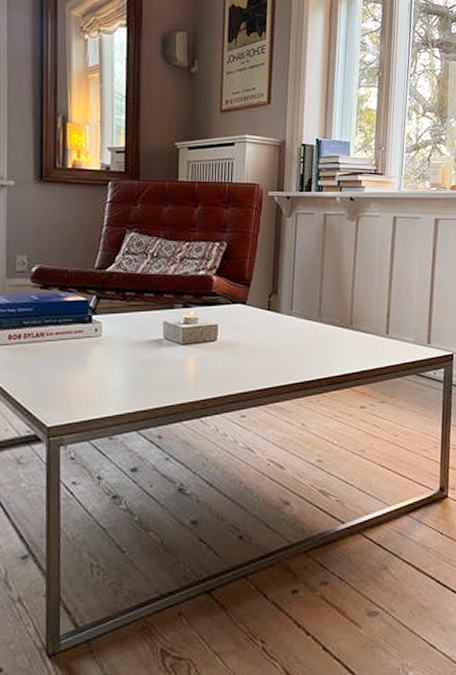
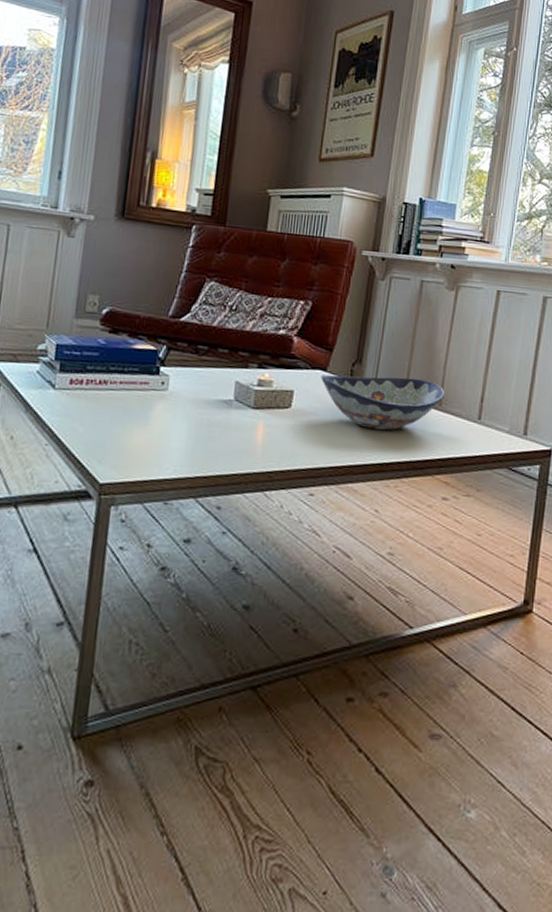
decorative bowl: none [241,303,355,353] -> present [320,374,445,431]

